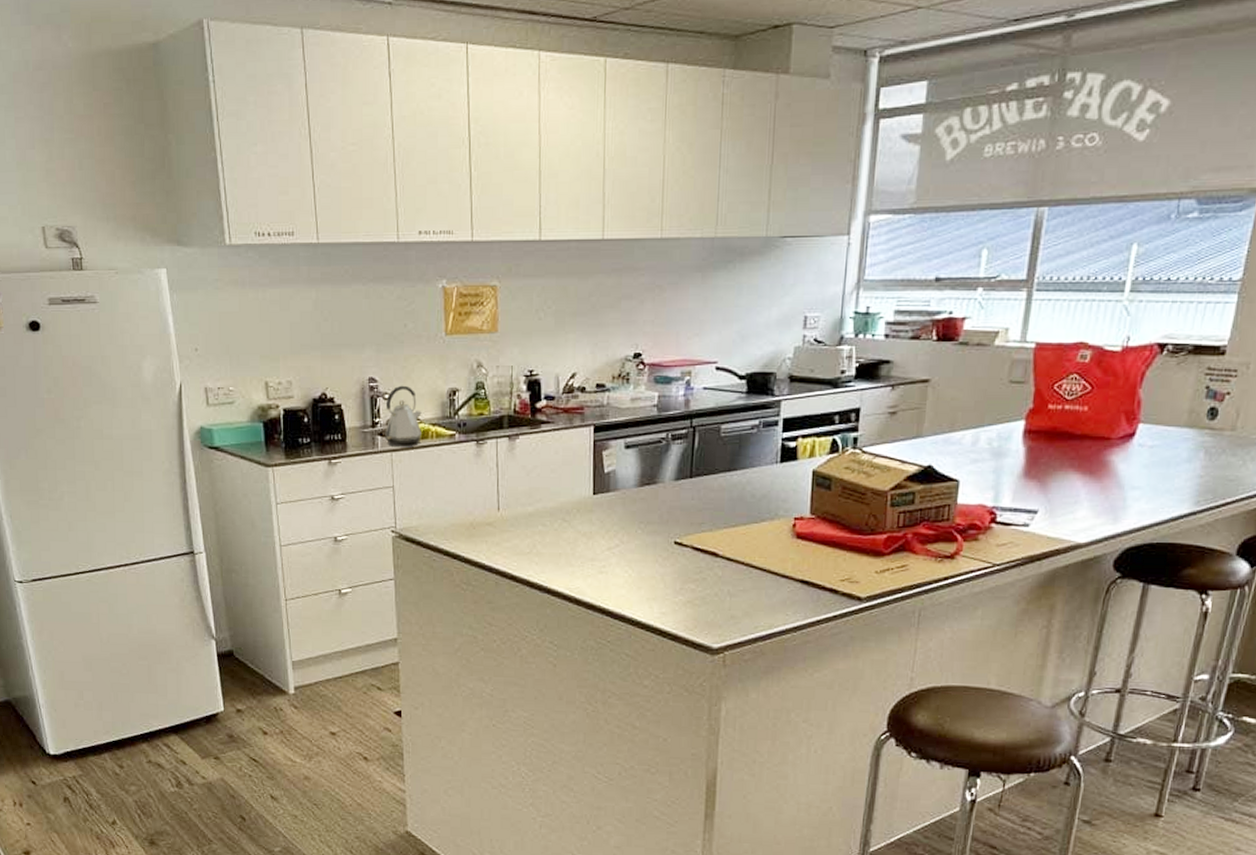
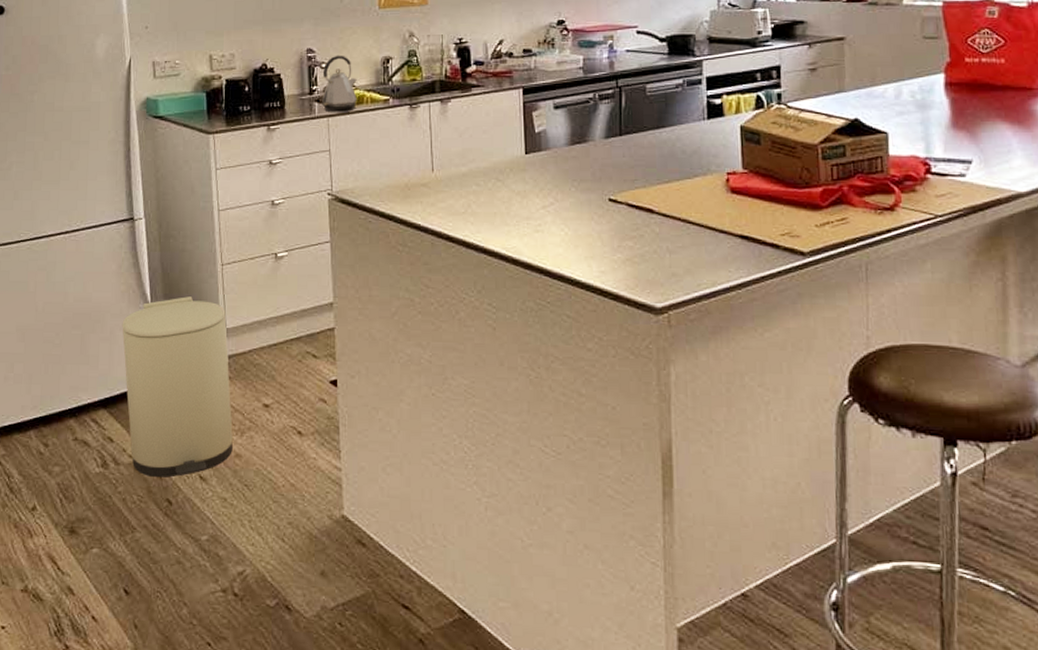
pedal bin: none [188,630,301,797] -> present [122,296,233,477]

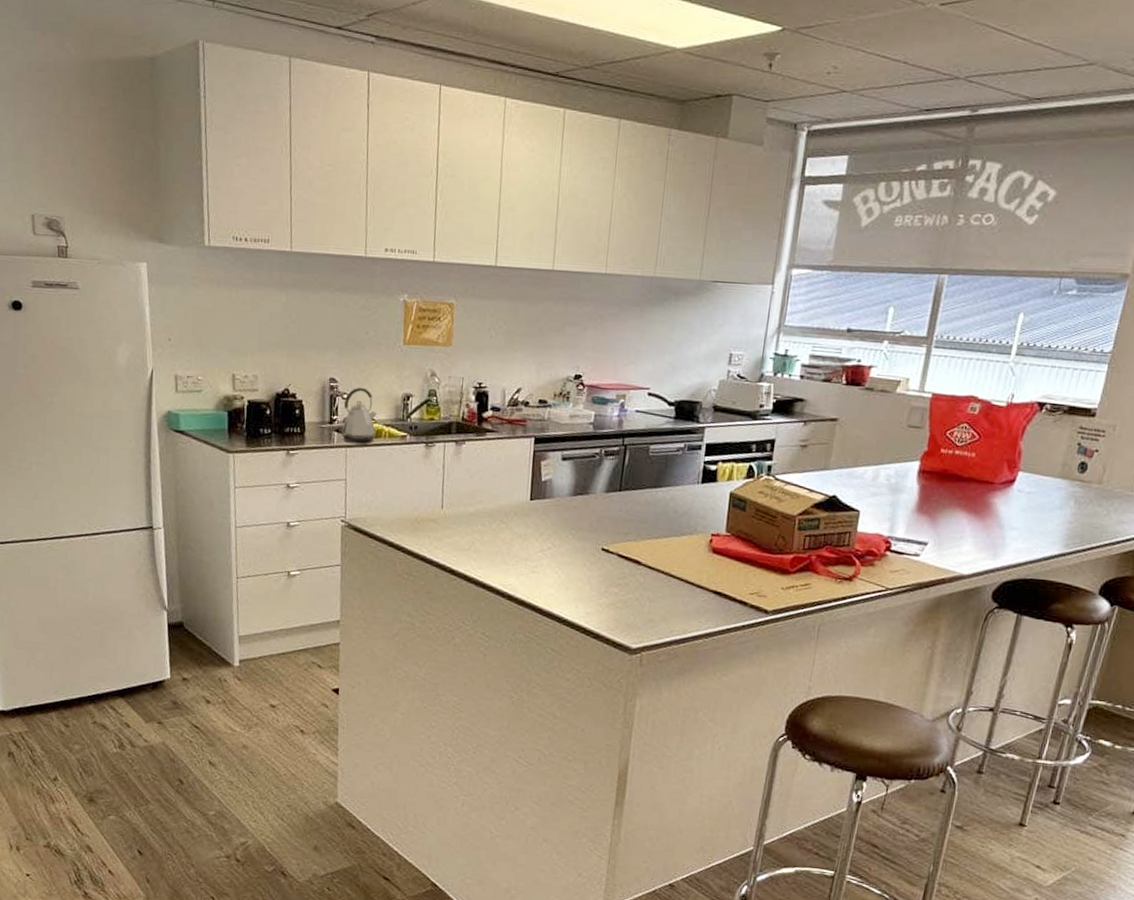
pedal bin: present [122,296,233,477] -> none [139,604,241,761]

